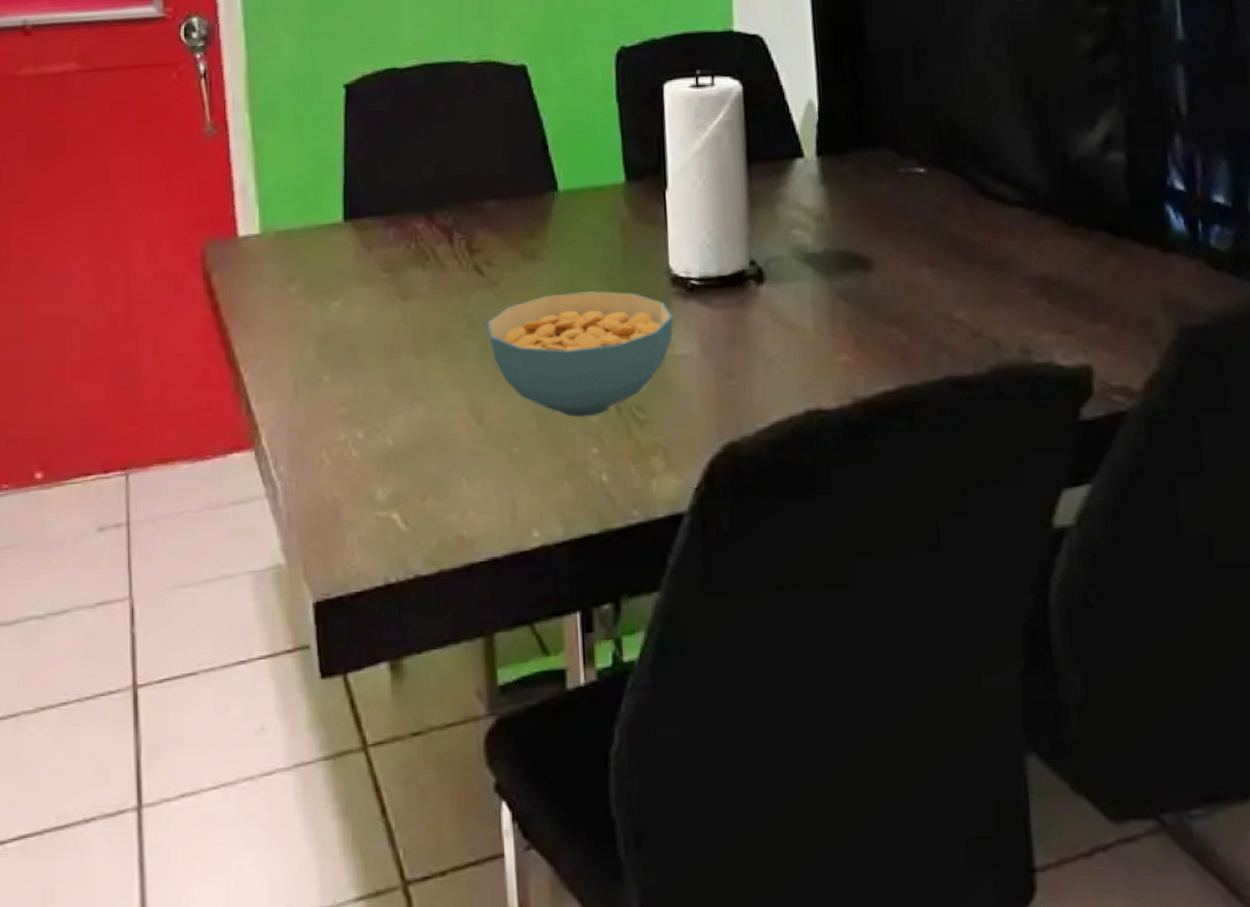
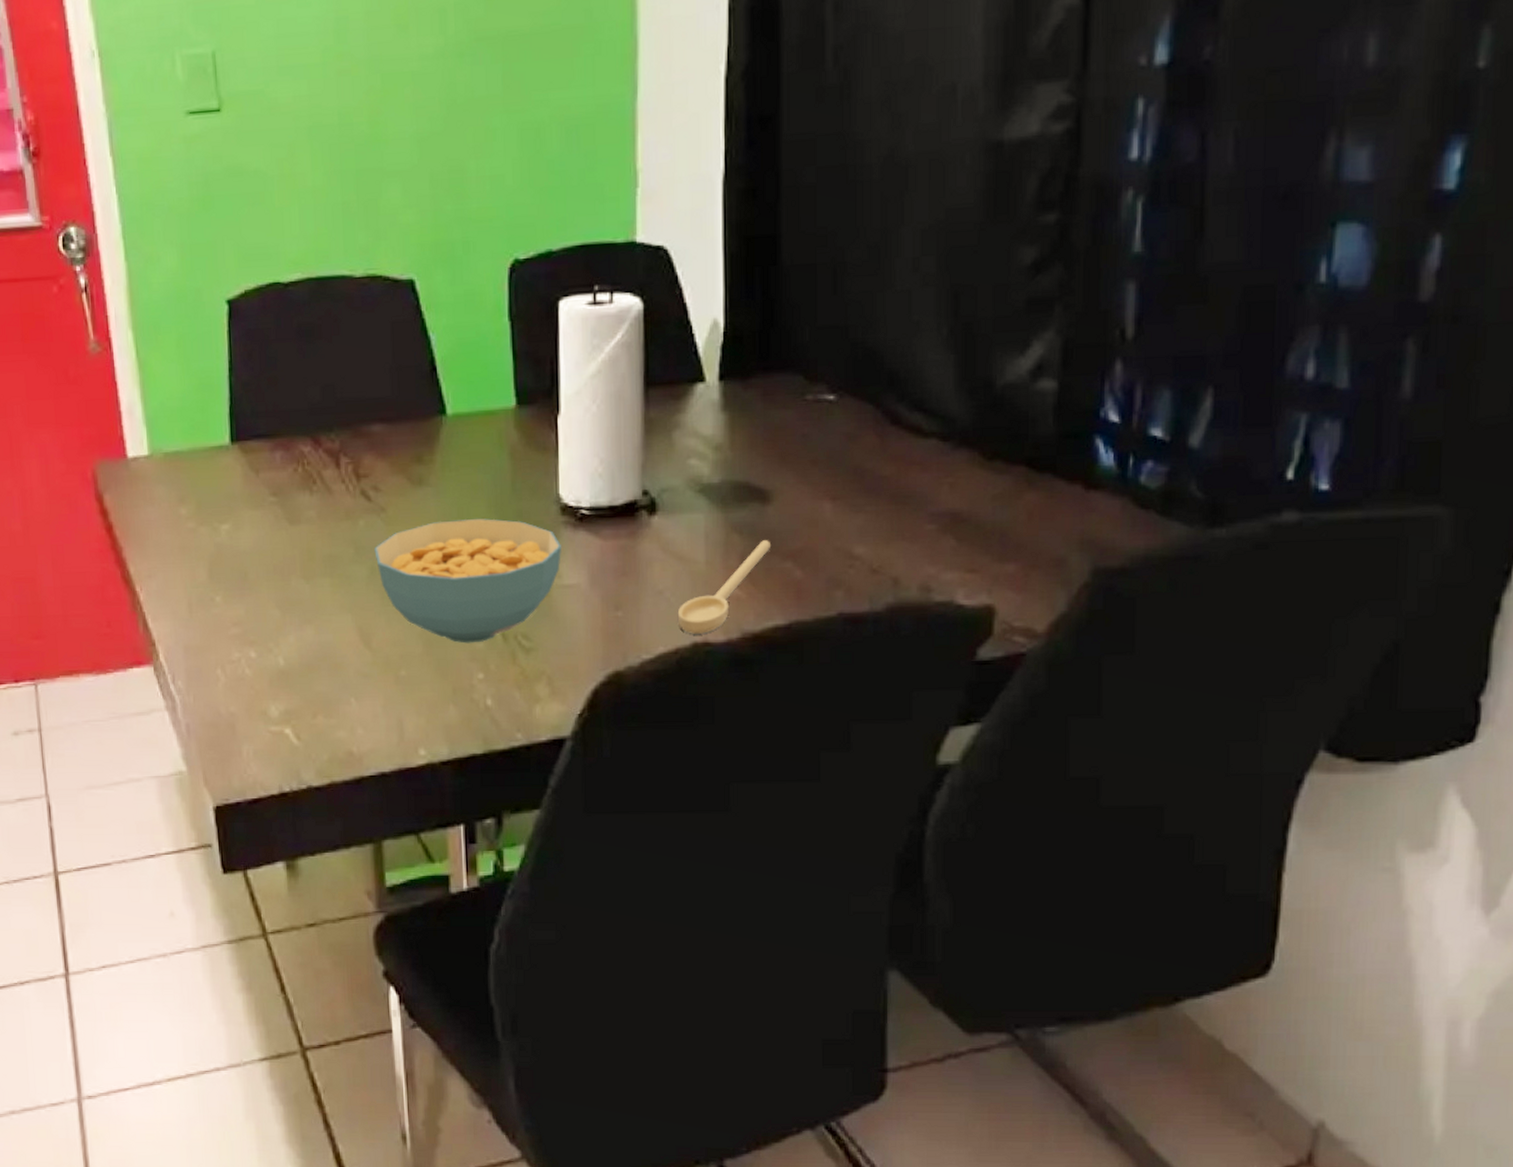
spoon: none [789,306,875,402] -> present [677,540,770,634]

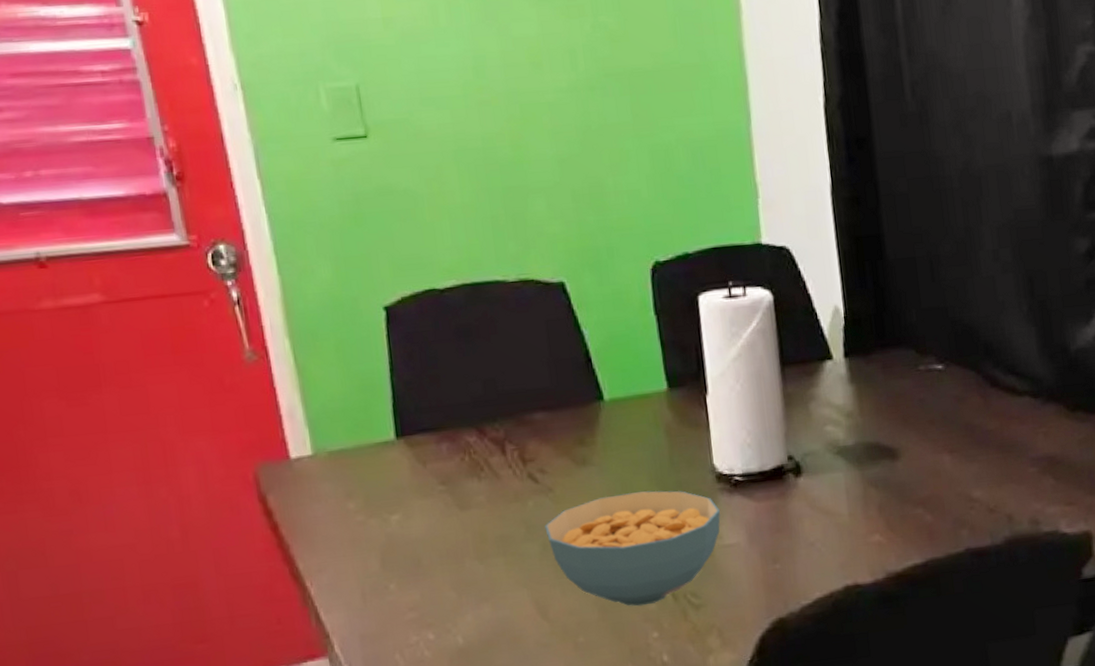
spoon: present [677,540,770,634] -> none [829,491,903,579]

